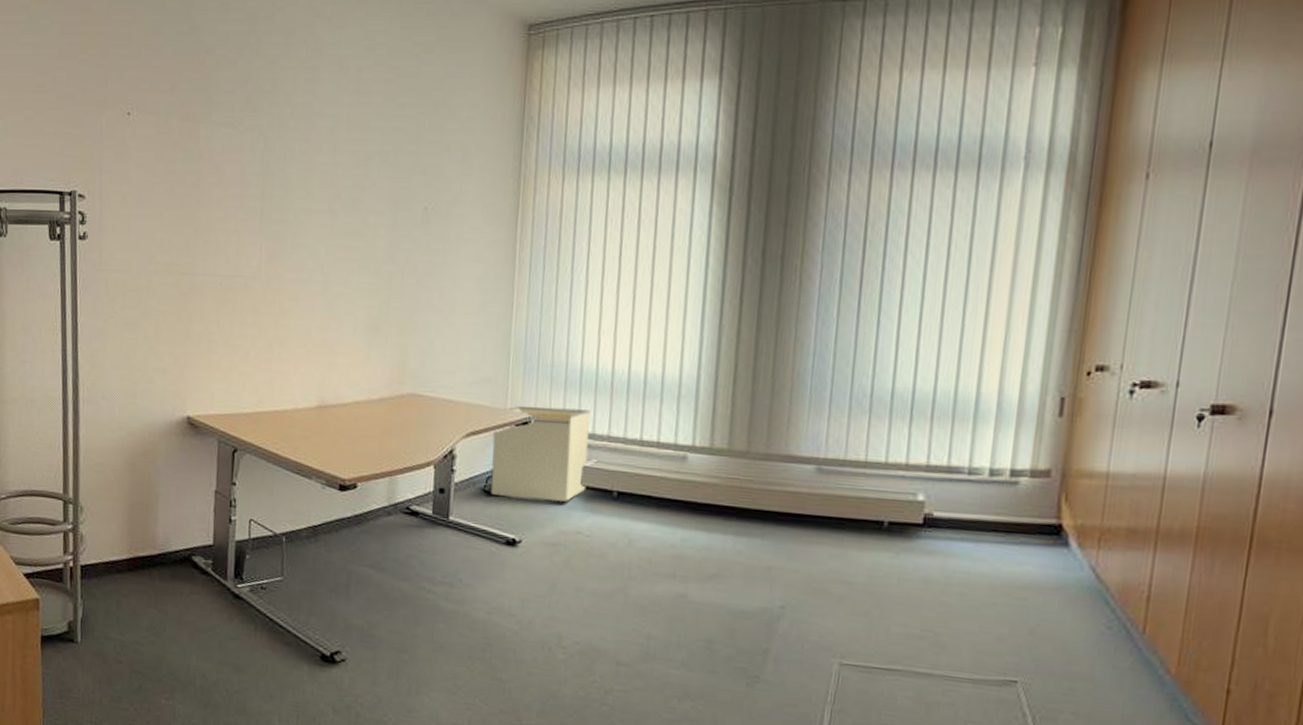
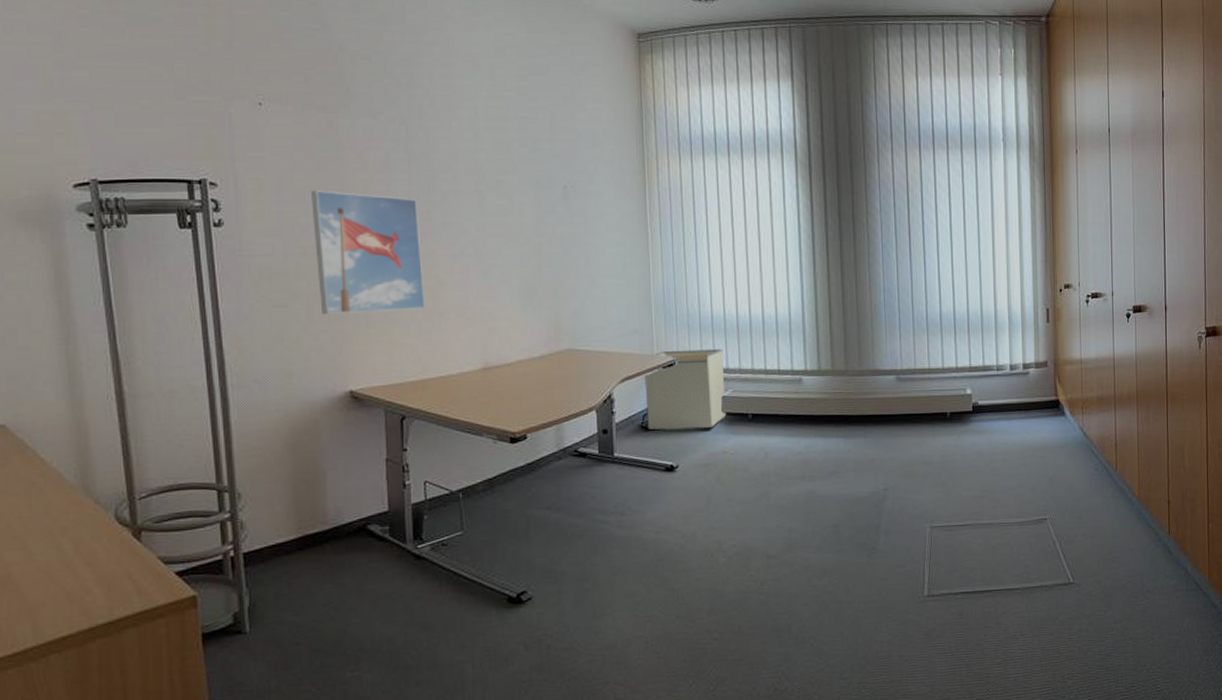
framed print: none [167,205,269,337] -> present [311,190,425,315]

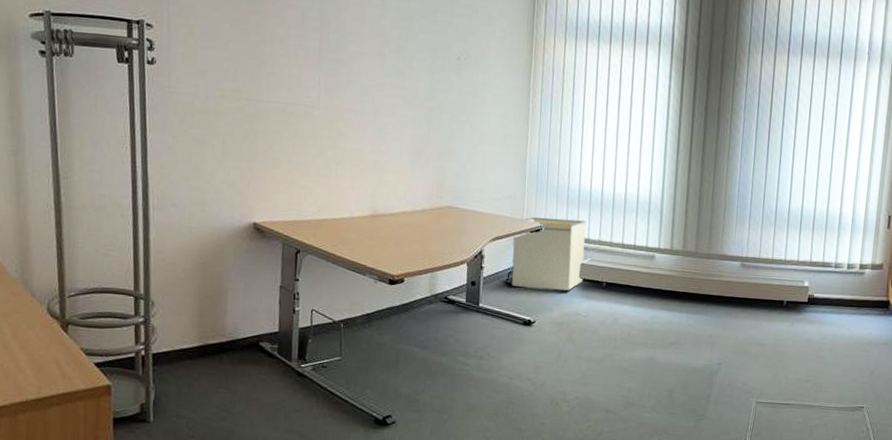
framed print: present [311,190,425,315] -> none [233,39,326,157]

